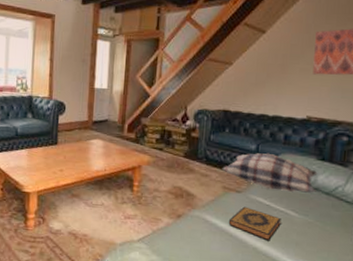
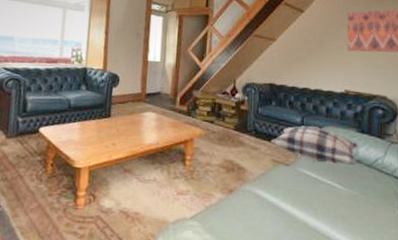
hardback book: present [228,206,281,241] -> none [278,180,329,216]

